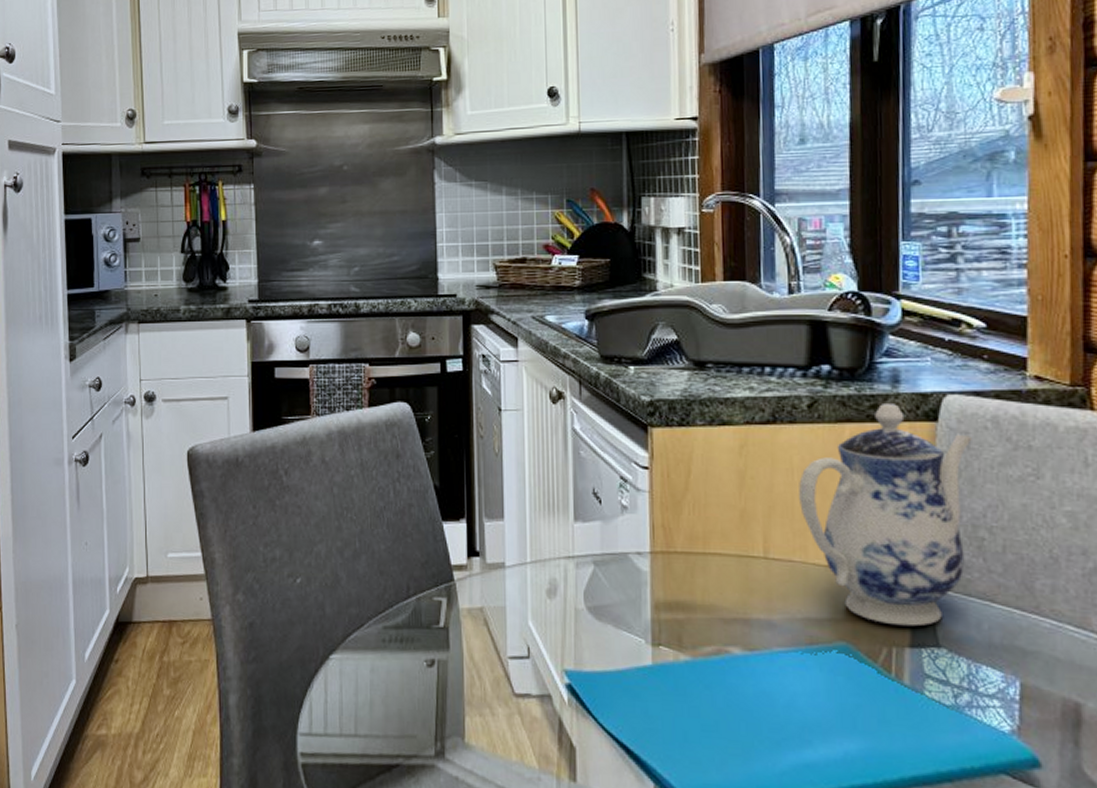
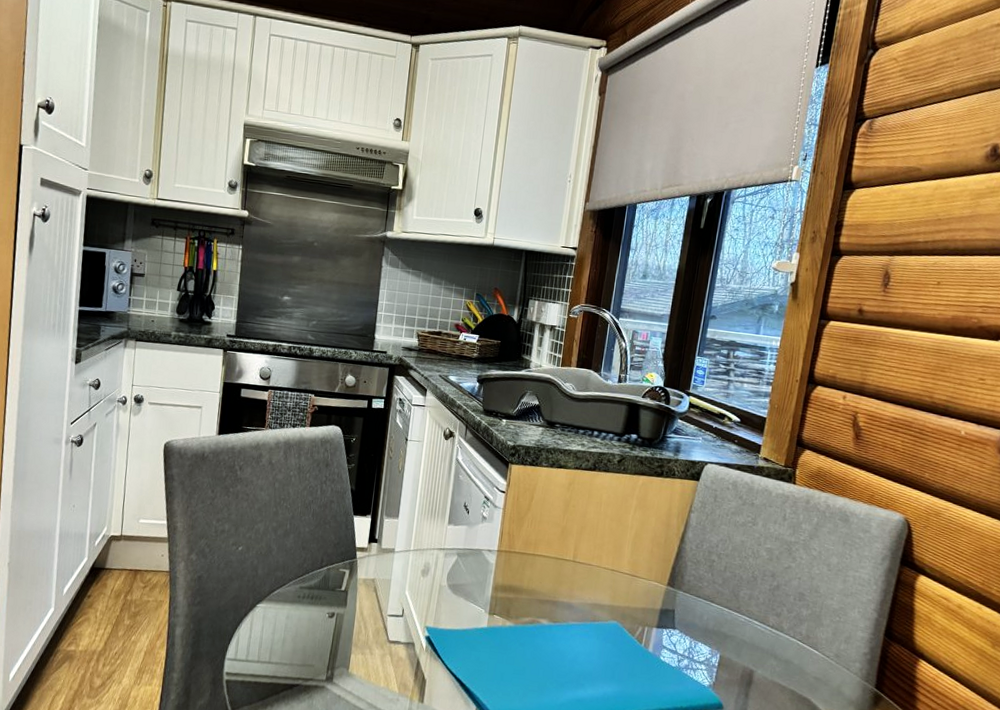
teapot: present [799,404,972,627] -> none [602,465,718,615]

